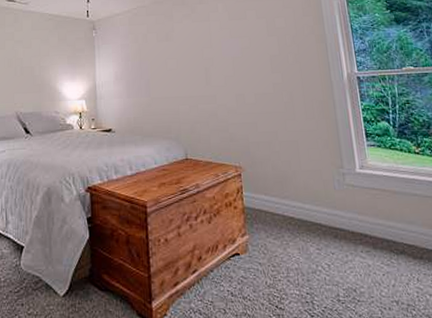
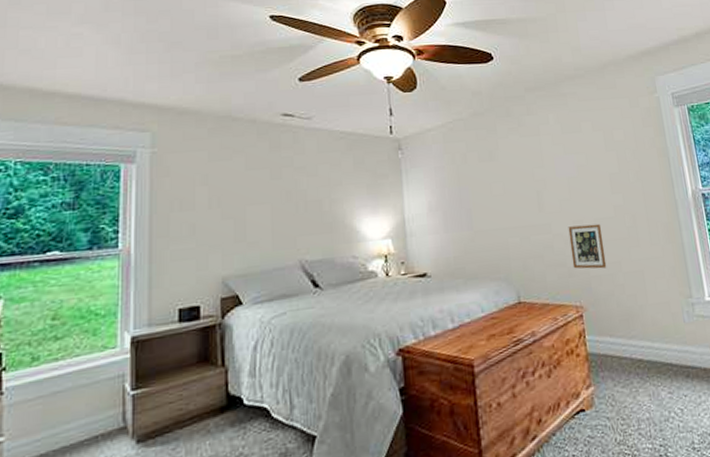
picture frame: none [231,98,265,137] -> present [568,223,607,269]

